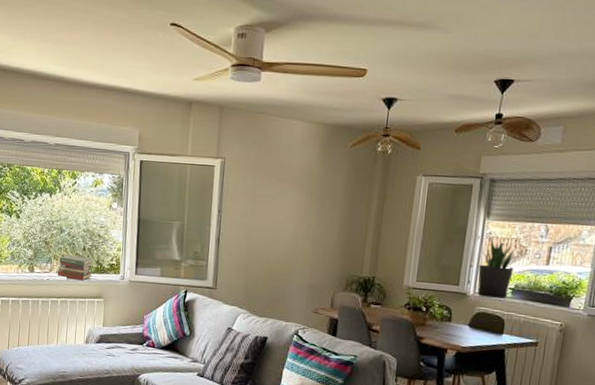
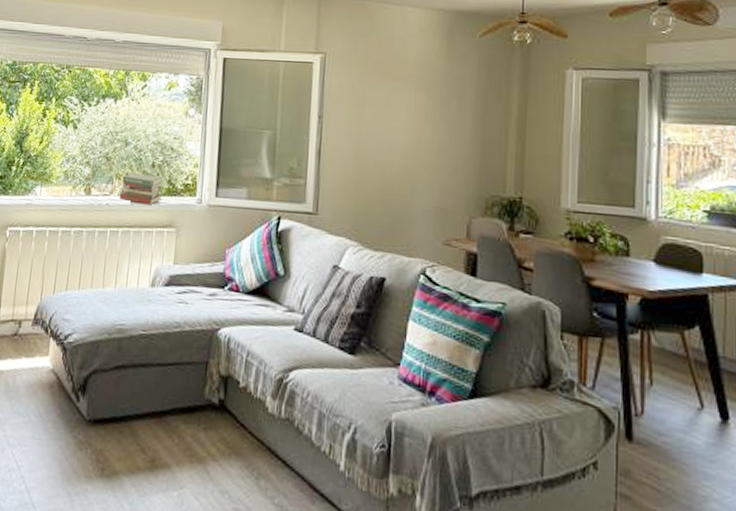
planter: present [477,237,516,300] -> none [659,144,706,226]

